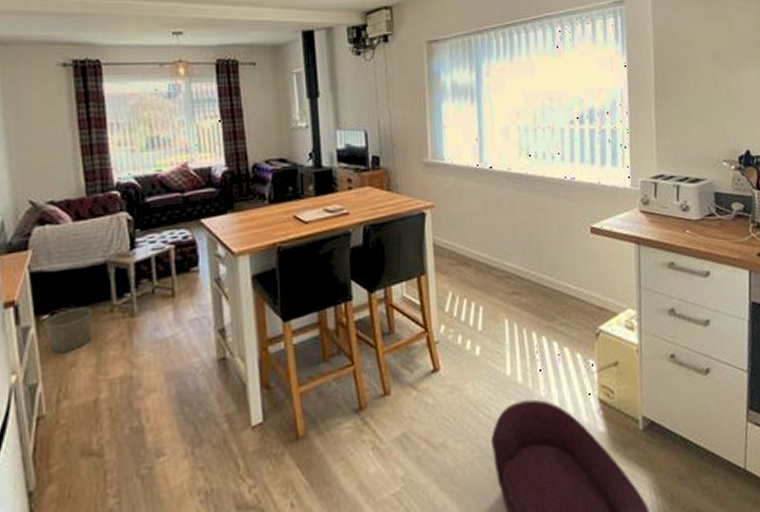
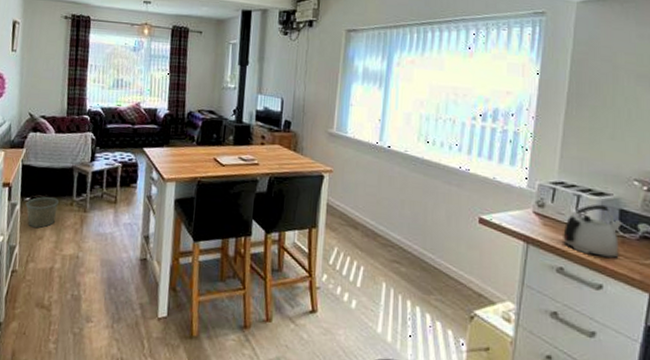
kettle: none [669,190,720,244] -> present [563,204,623,258]

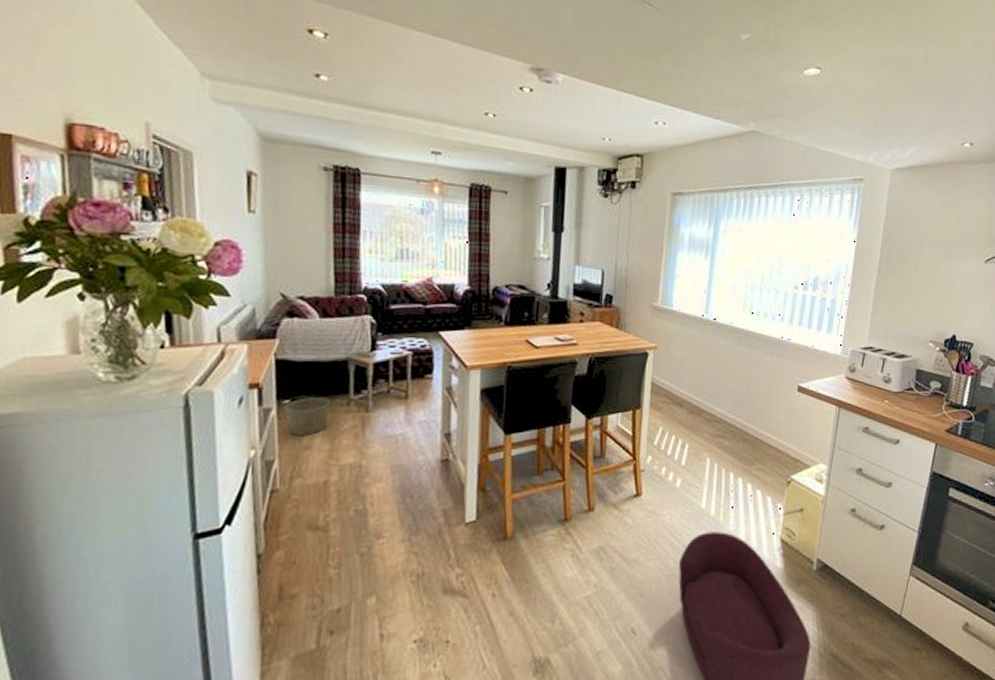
kettle: present [563,204,623,258] -> none [869,366,919,414]

